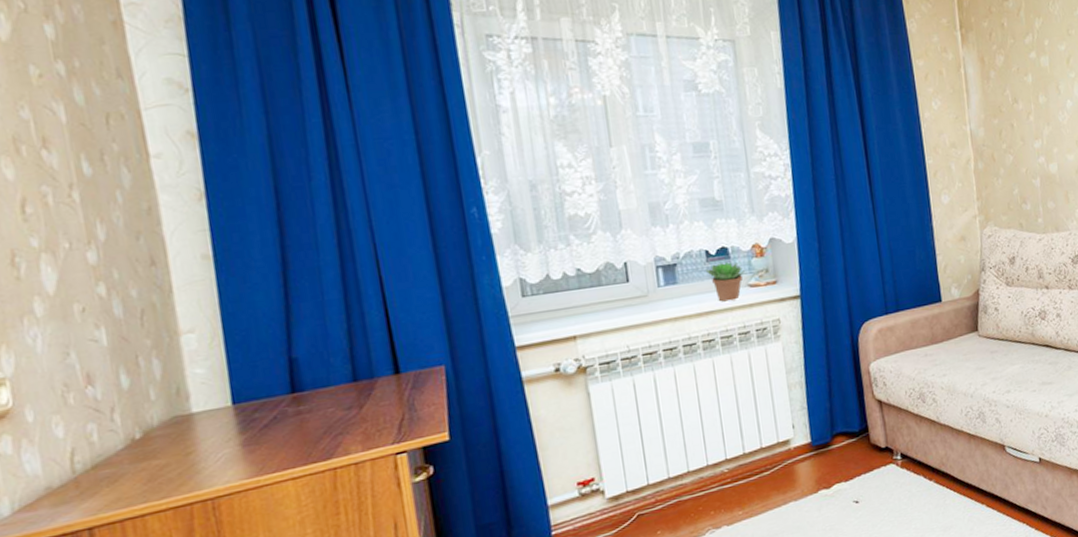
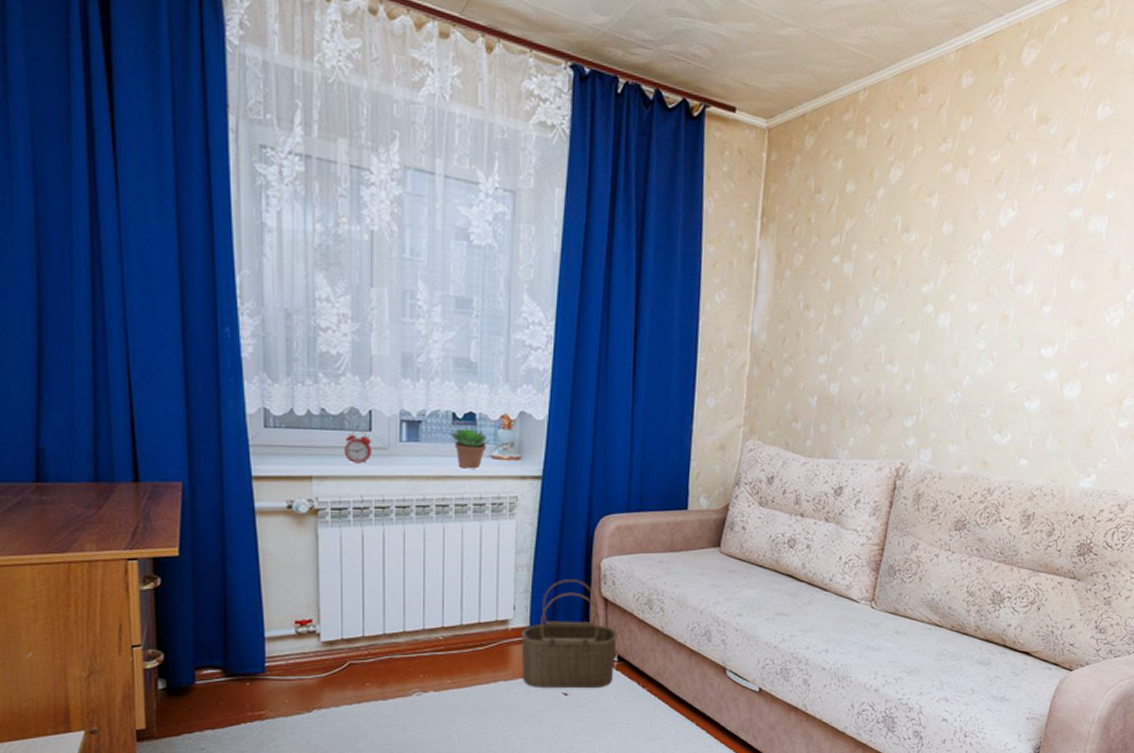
alarm clock: none [604,282,633,317] -> present [344,430,373,465]
wicker basket: none [804,387,900,501] -> present [521,579,617,689]

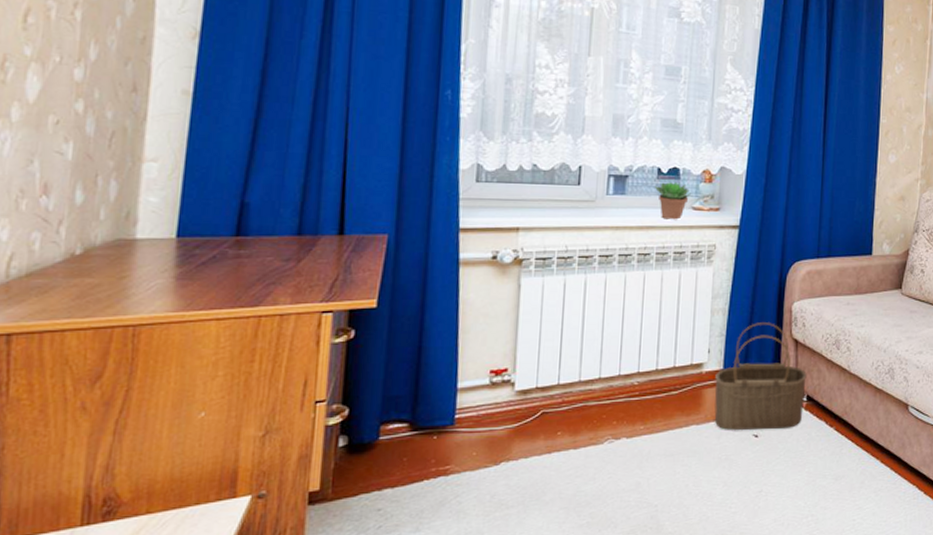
alarm clock: present [344,430,373,465] -> none [552,184,580,217]

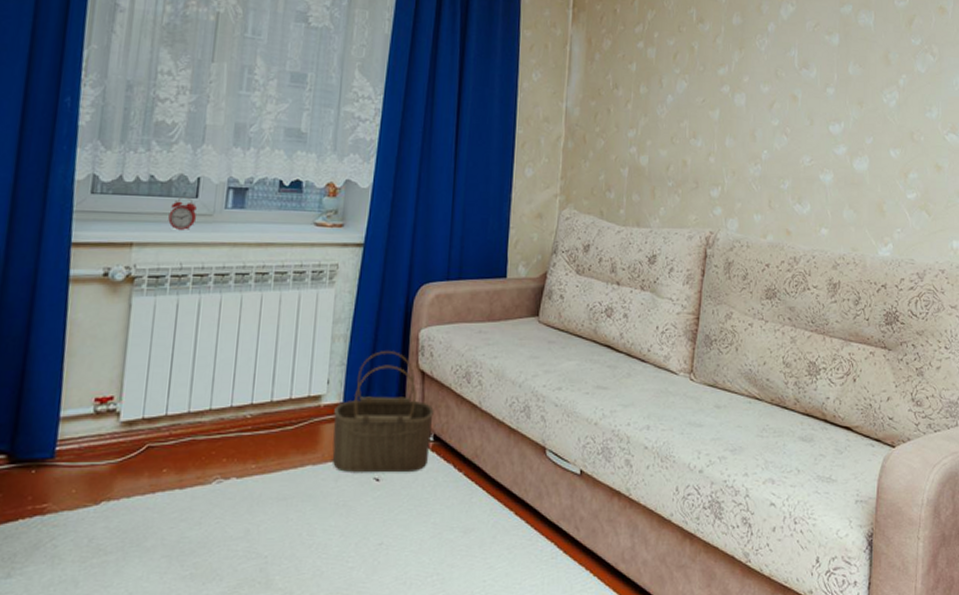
alarm clock: none [552,184,580,217] -> present [168,196,197,232]
succulent plant: present [654,182,691,220] -> none [275,195,313,236]

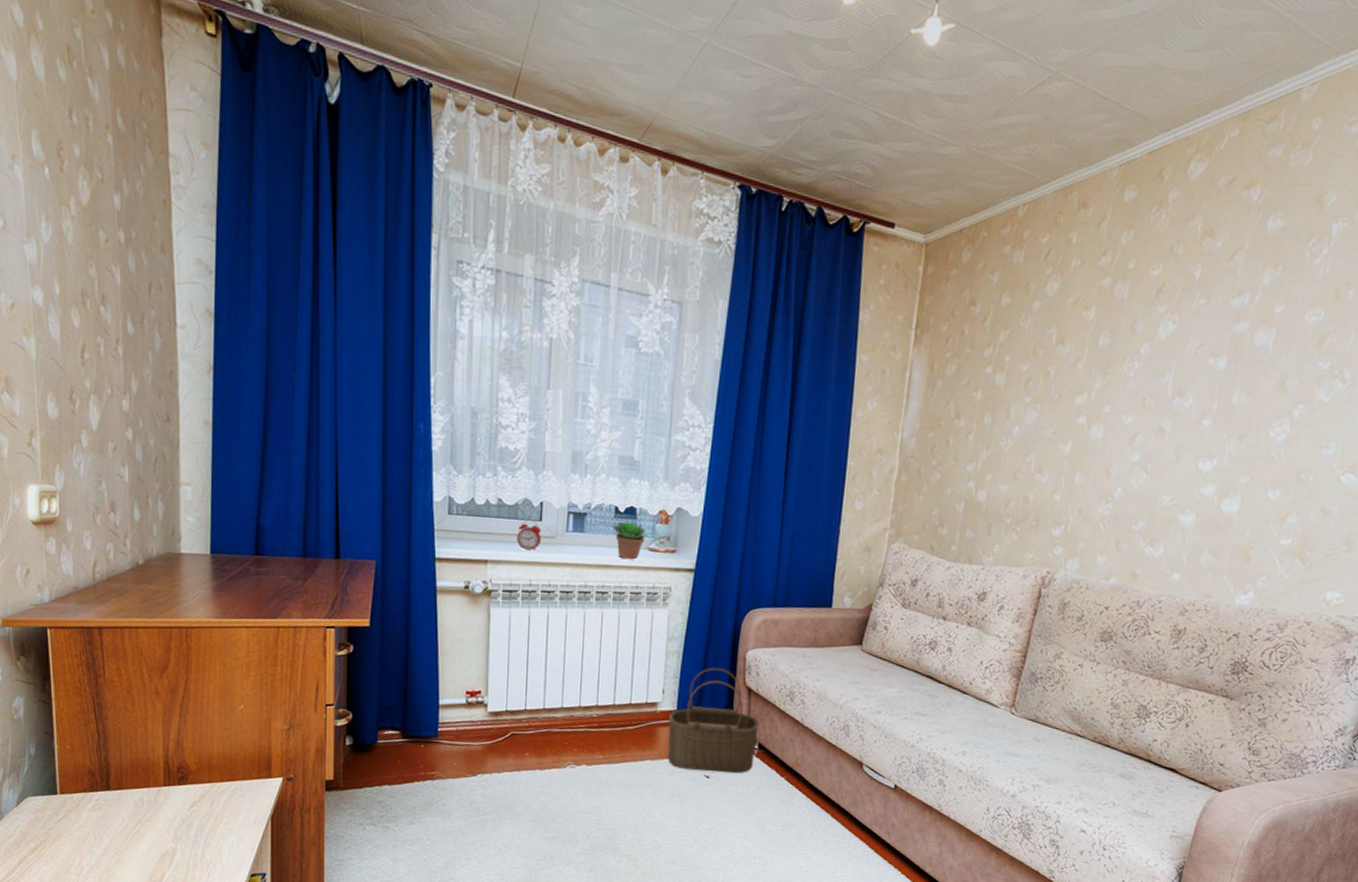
succulent plant: none [275,195,313,236] -> present [611,521,647,560]

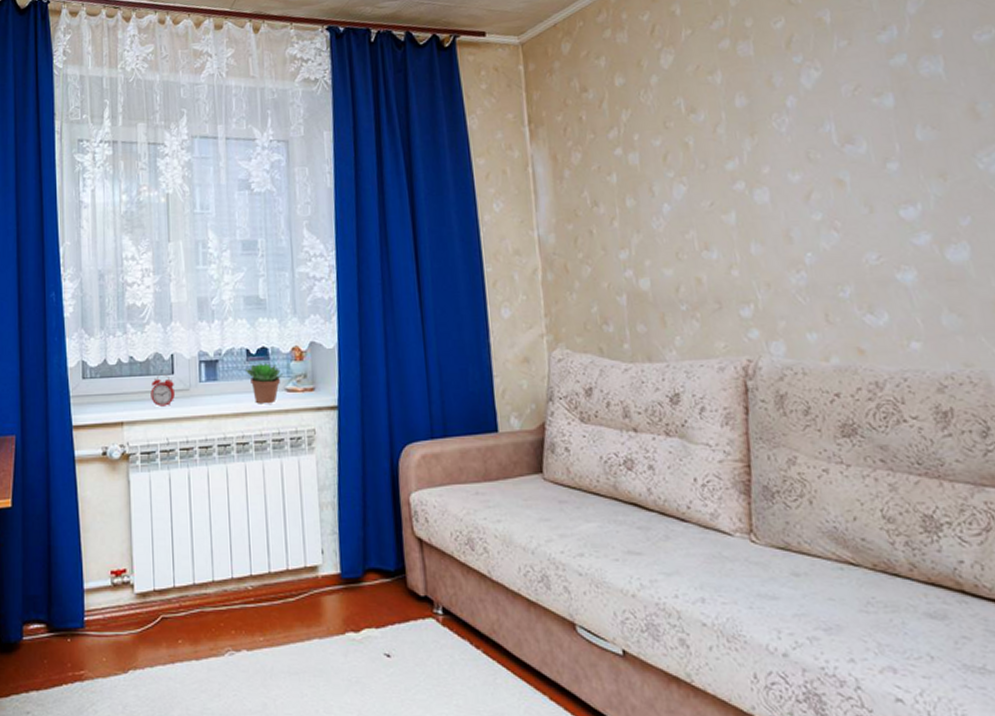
wicker basket: present [667,668,759,773] -> none [333,518,441,648]

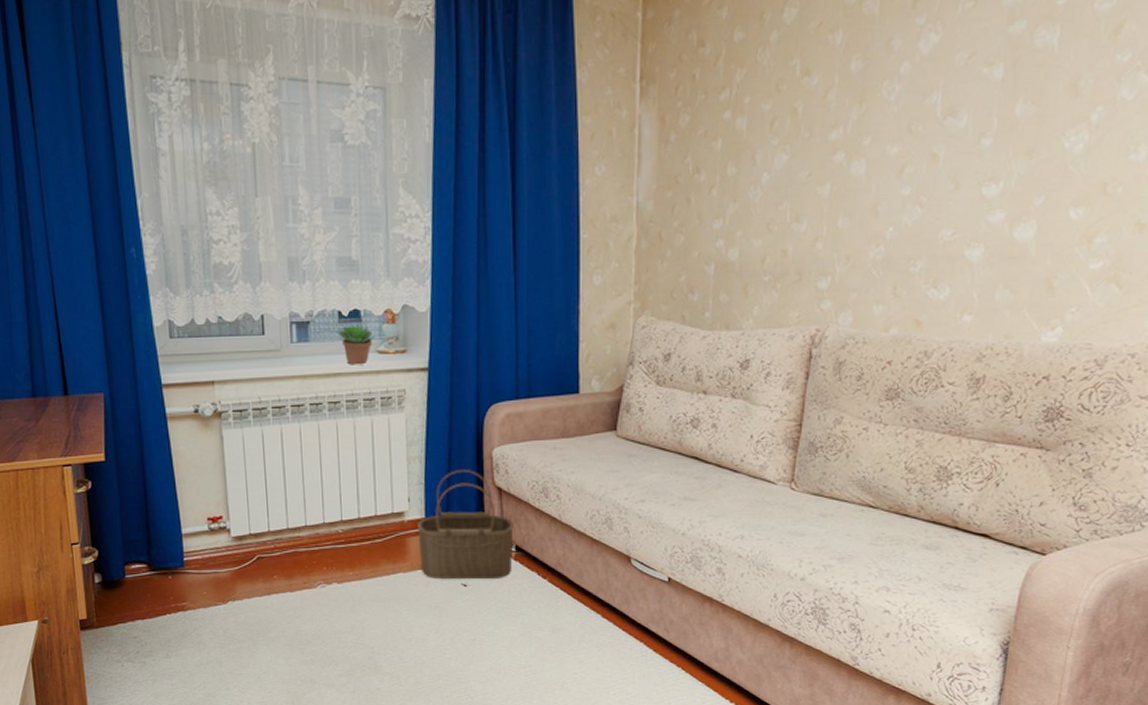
alarm clock: present [150,374,176,408] -> none [241,334,267,368]
wicker basket: none [333,518,441,648] -> present [417,470,514,580]

